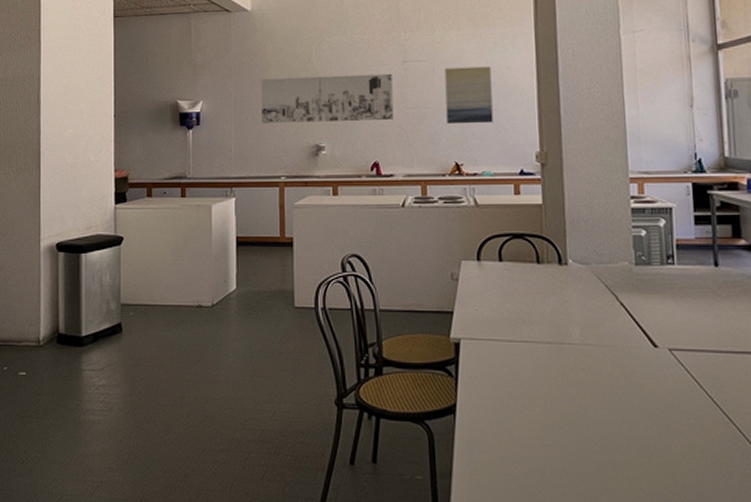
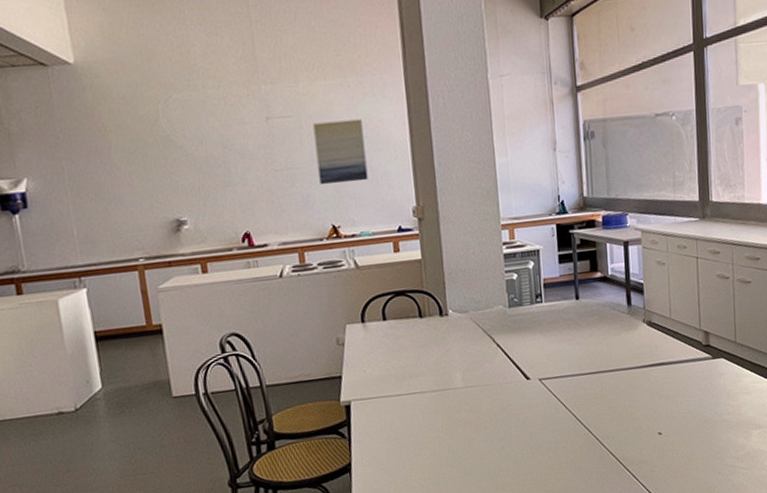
wall art: present [261,73,394,123] -> none [99,132,262,200]

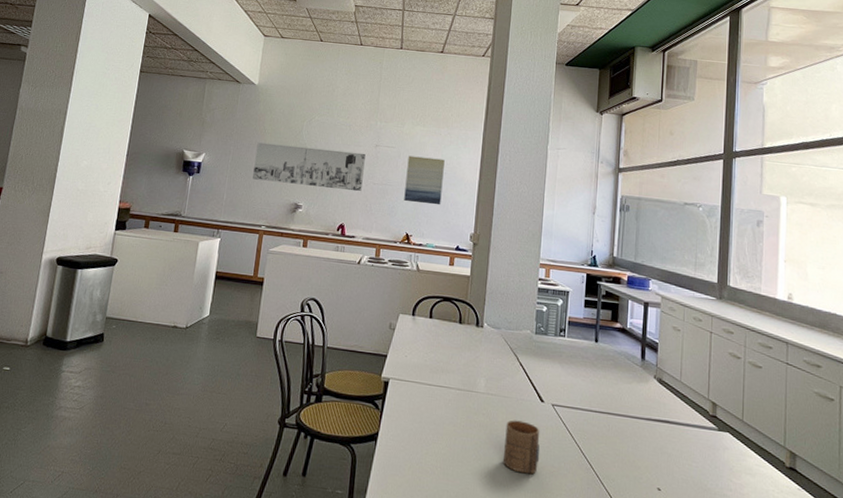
wall art: none [99,132,262,200] -> present [252,142,366,192]
cup: none [493,404,535,460] -> present [502,420,540,475]

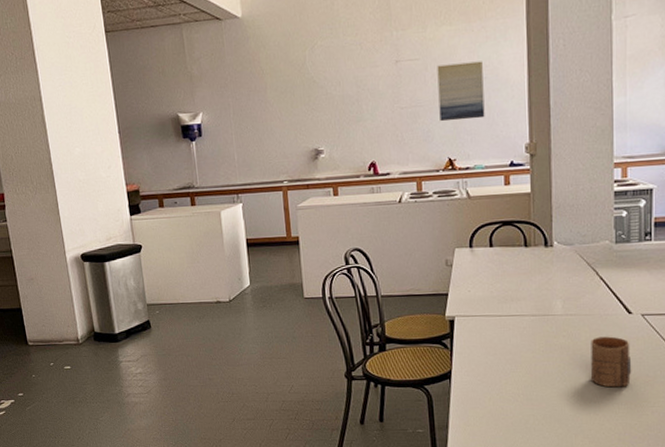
wall art: present [252,142,366,192] -> none [257,74,388,131]

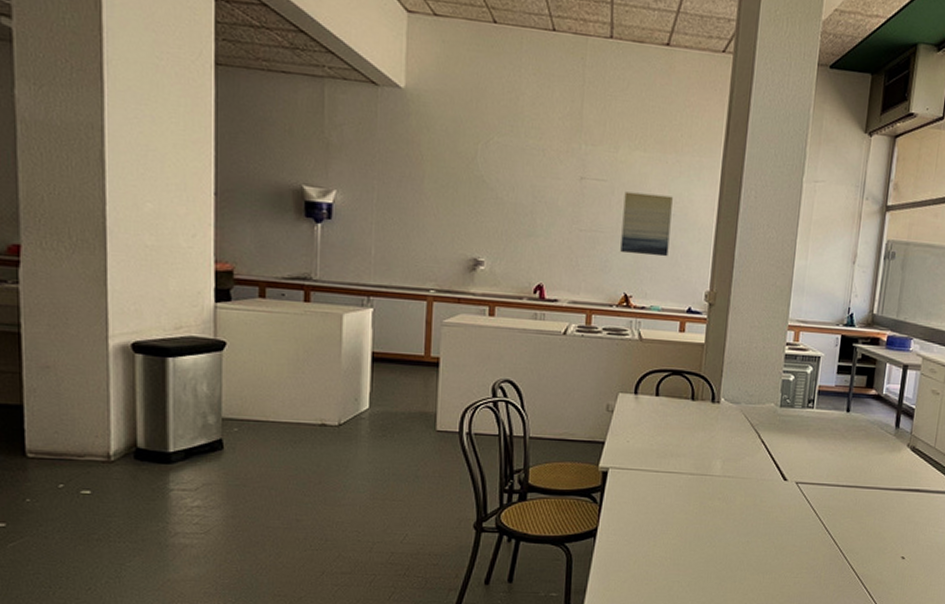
cup: present [590,336,632,388] -> none [740,502,782,556]

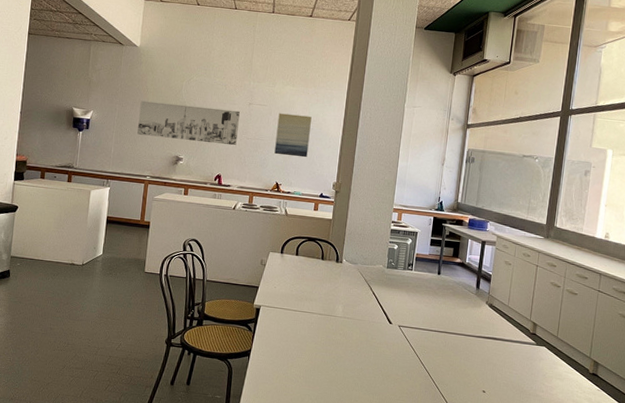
wall art: none [411,173,567,242] -> present [137,100,240,146]

